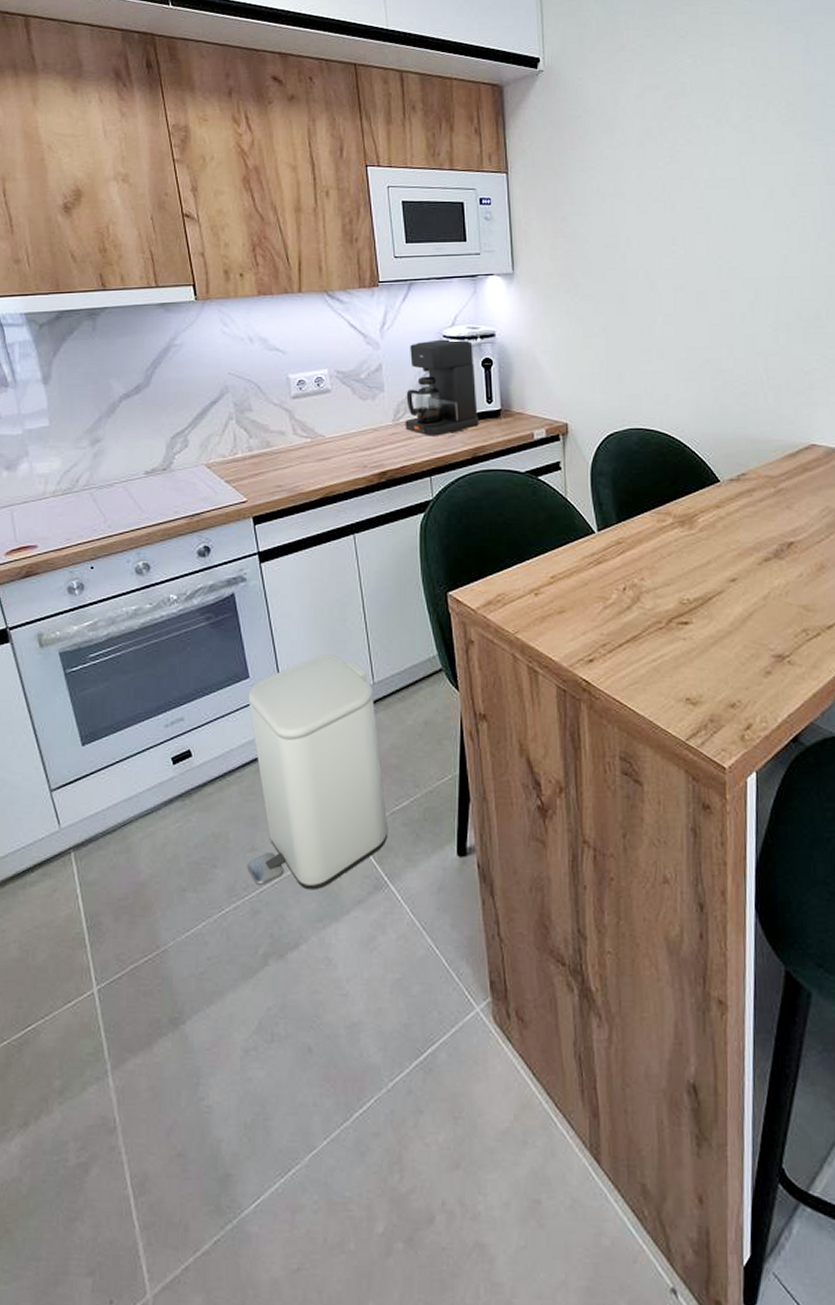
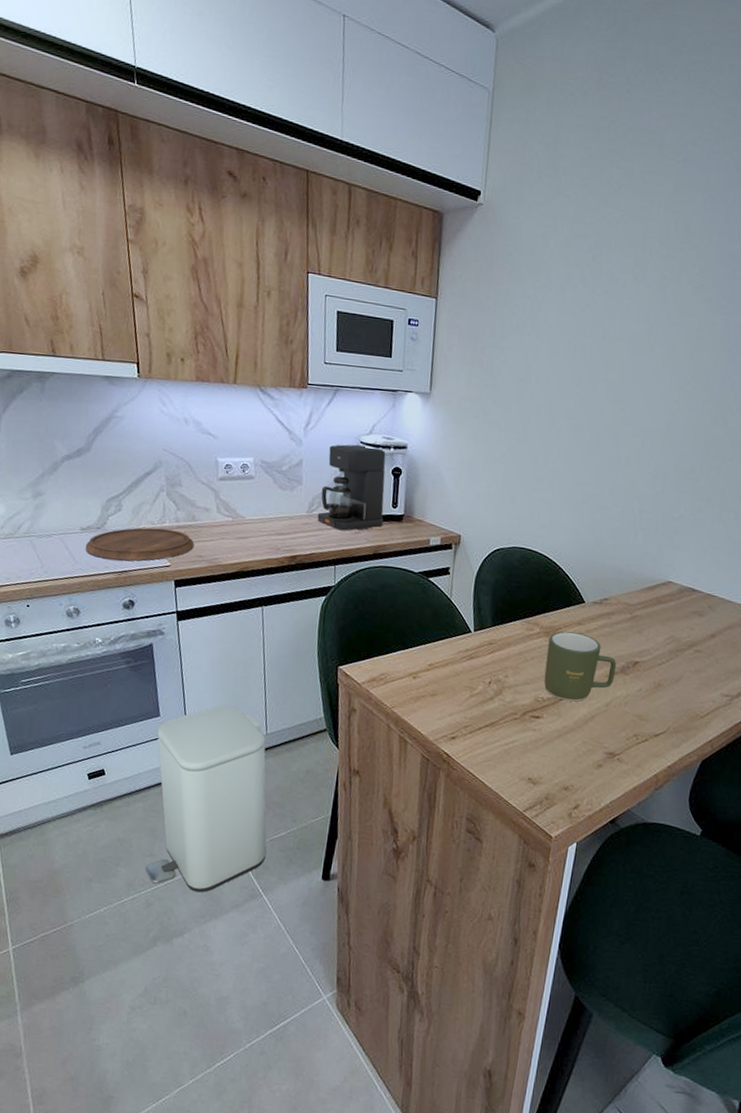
cutting board: none [151,461,271,503] -> present [85,527,194,562]
mug: none [685,517,769,599] -> present [544,631,617,702]

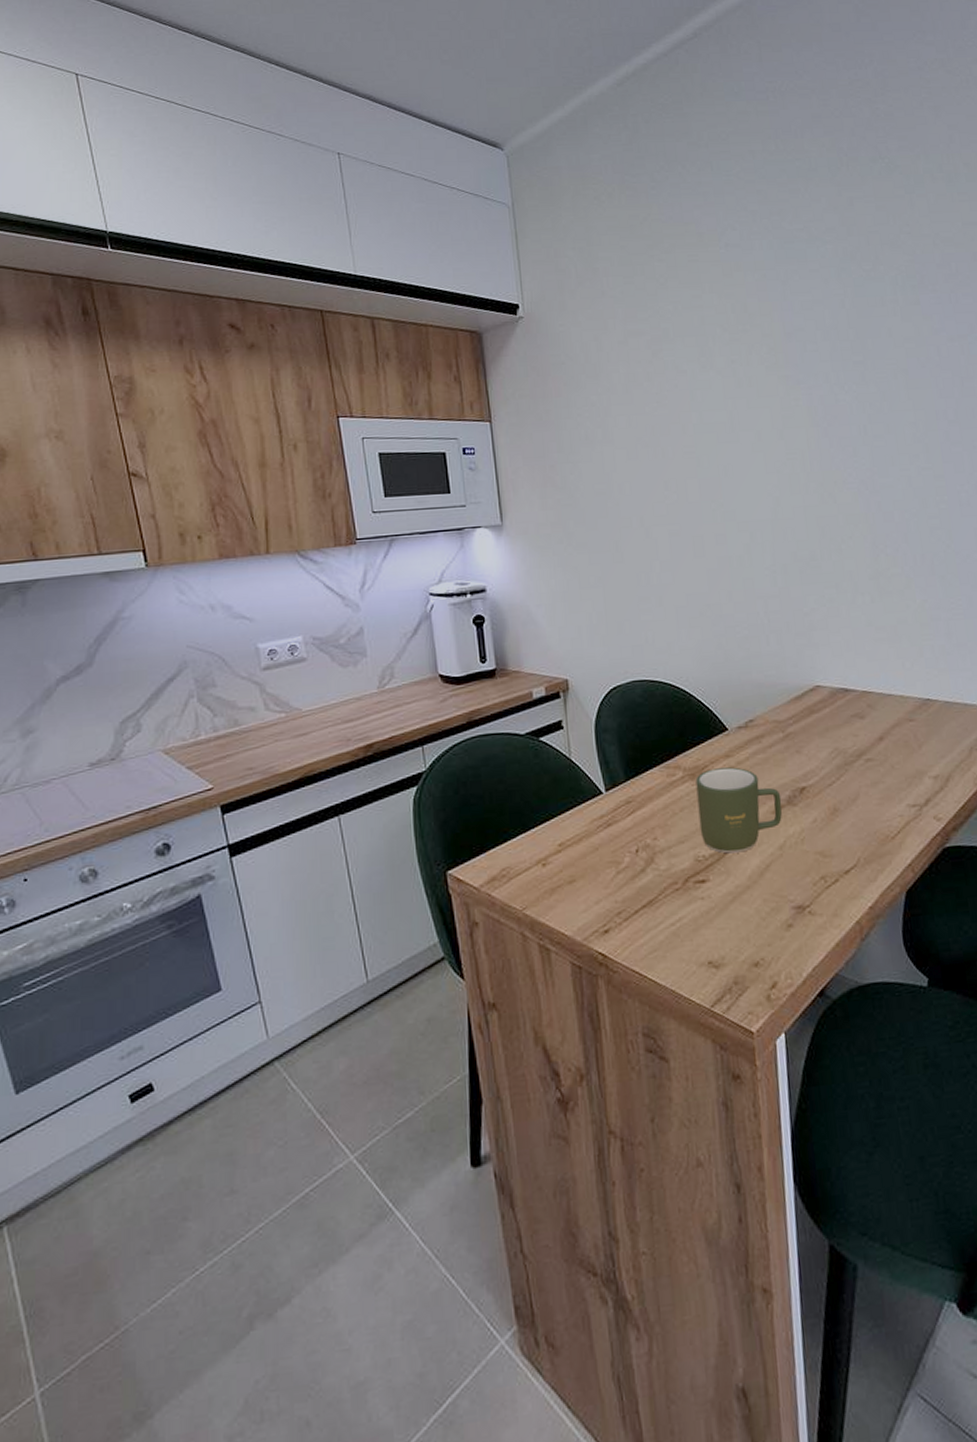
cutting board: present [85,527,194,562] -> none [97,742,241,797]
pedal bin: present [145,704,267,893] -> none [220,953,391,1234]
coffee maker: present [317,444,386,531] -> none [391,596,473,703]

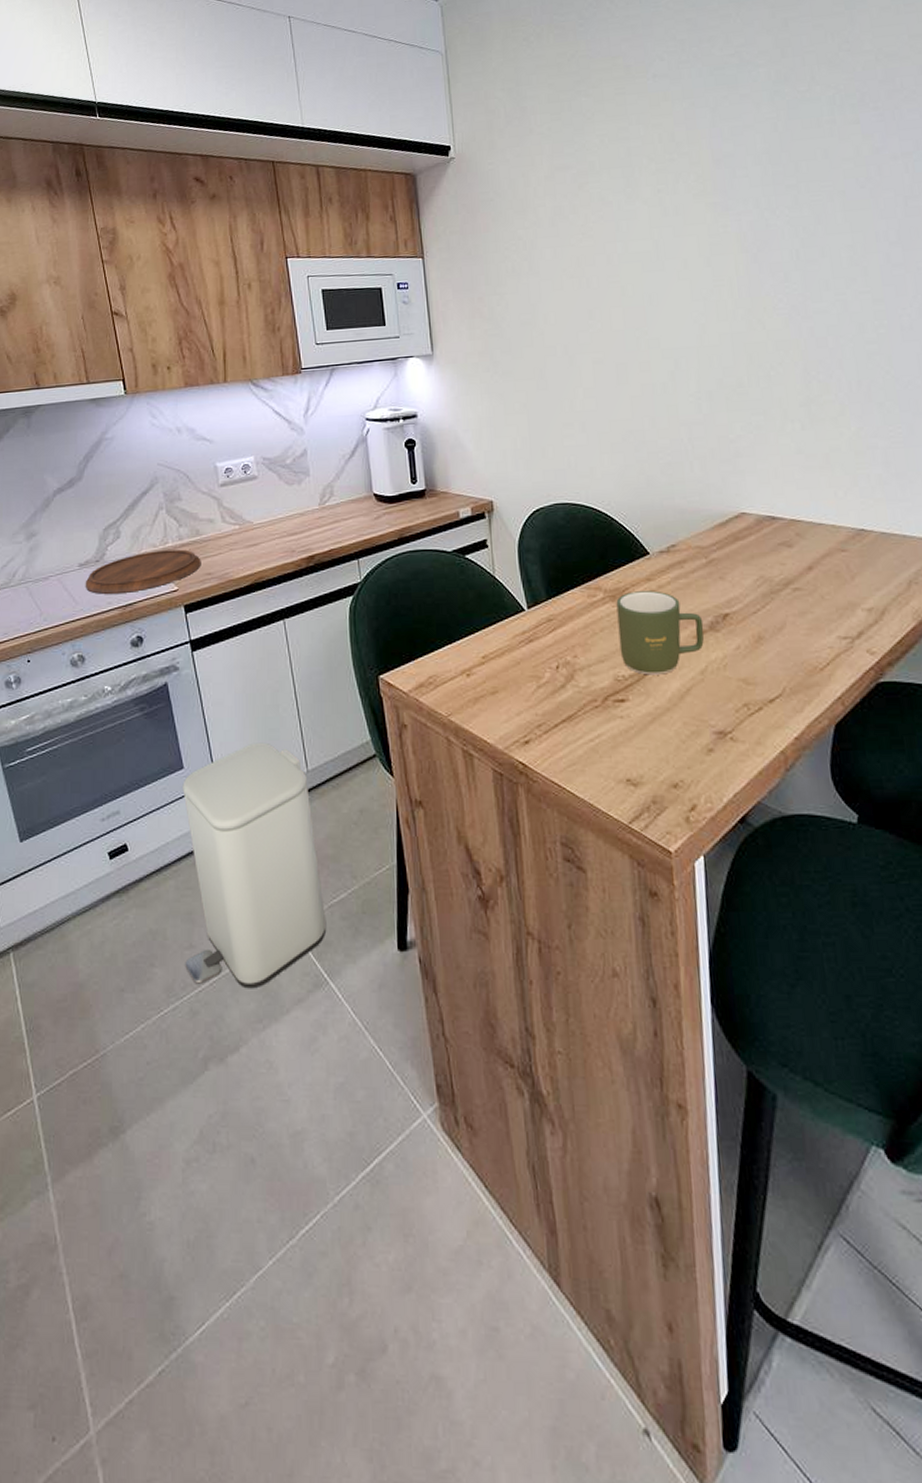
cutting board: none [97,742,241,797] -> present [85,549,201,594]
pedal bin: none [220,953,391,1234] -> present [183,742,327,989]

